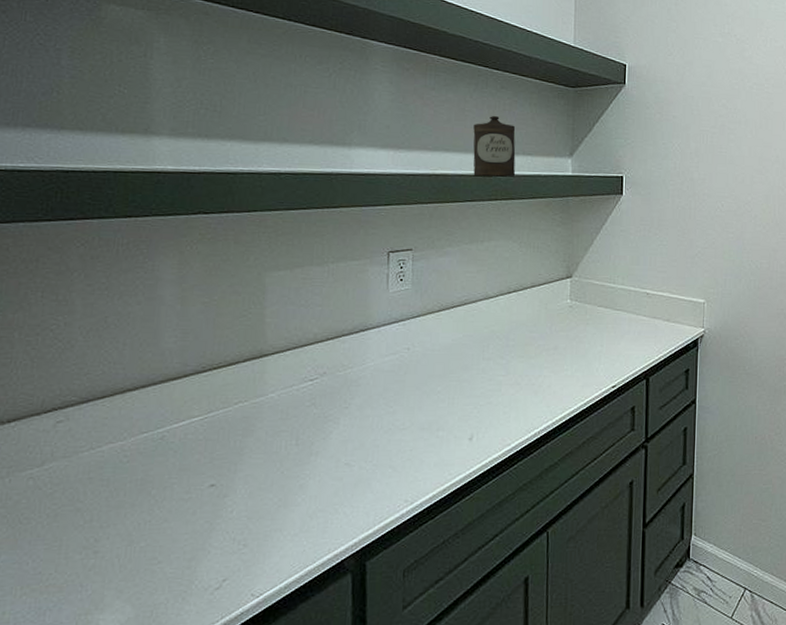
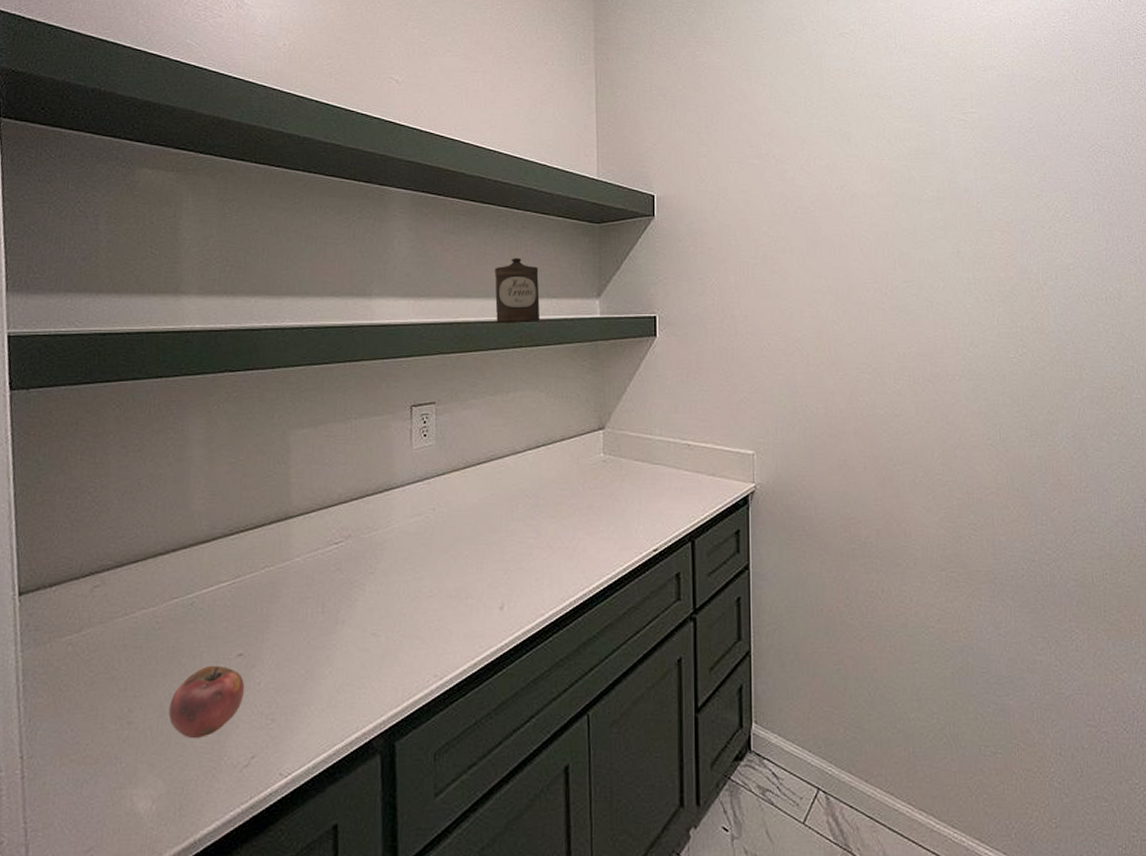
fruit: none [137,495,217,564] -> present [169,665,245,738]

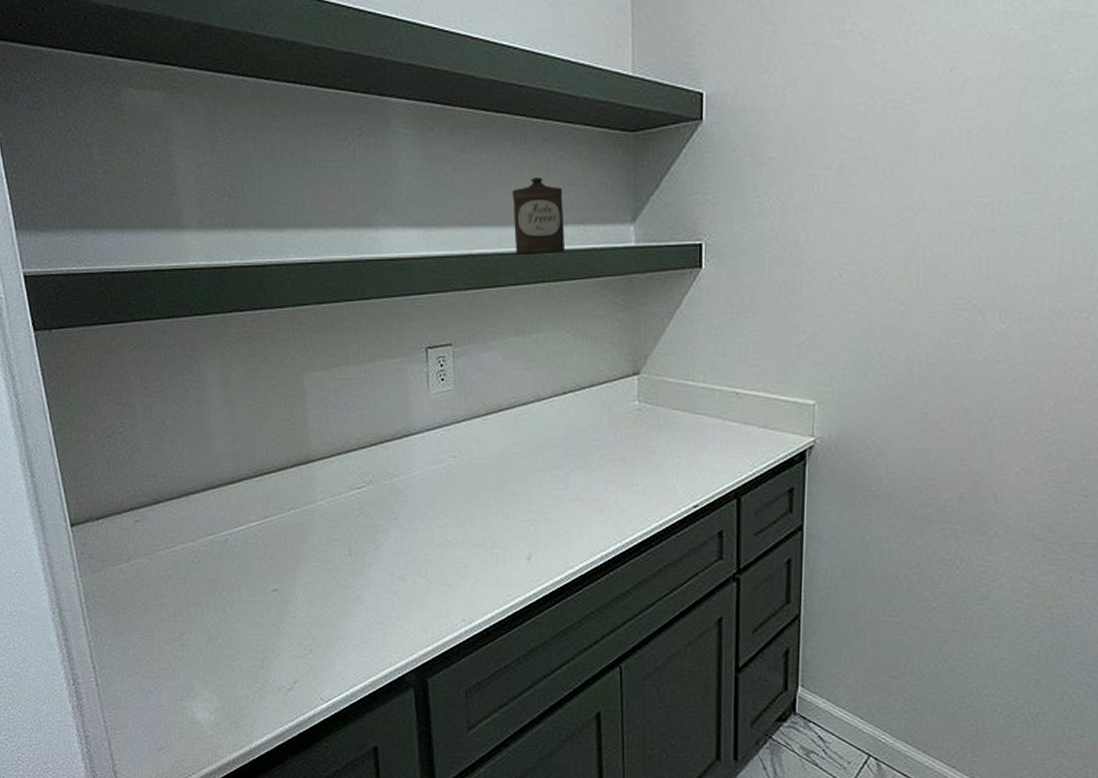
fruit: present [169,665,245,738] -> none [215,598,282,662]

